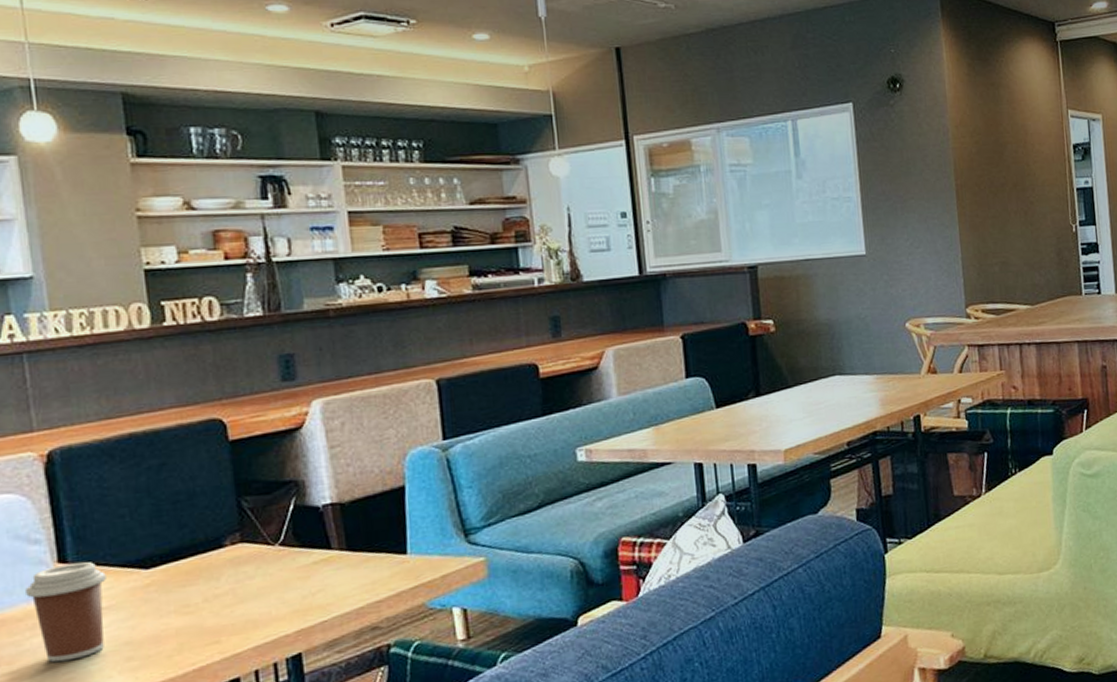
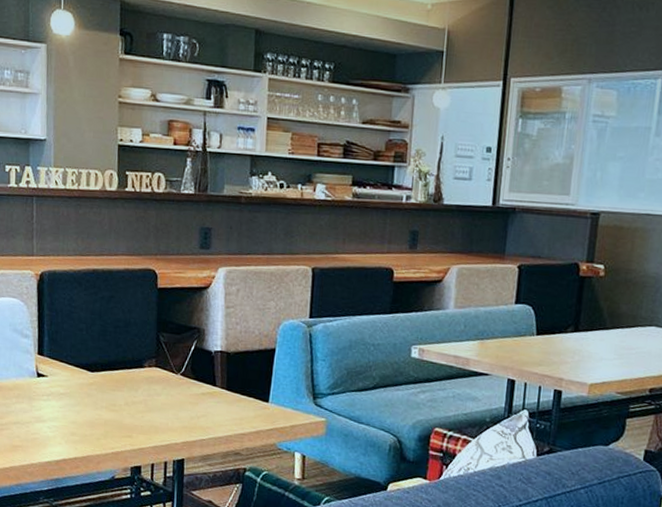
coffee cup: present [25,562,106,663] -> none [16,356,66,426]

